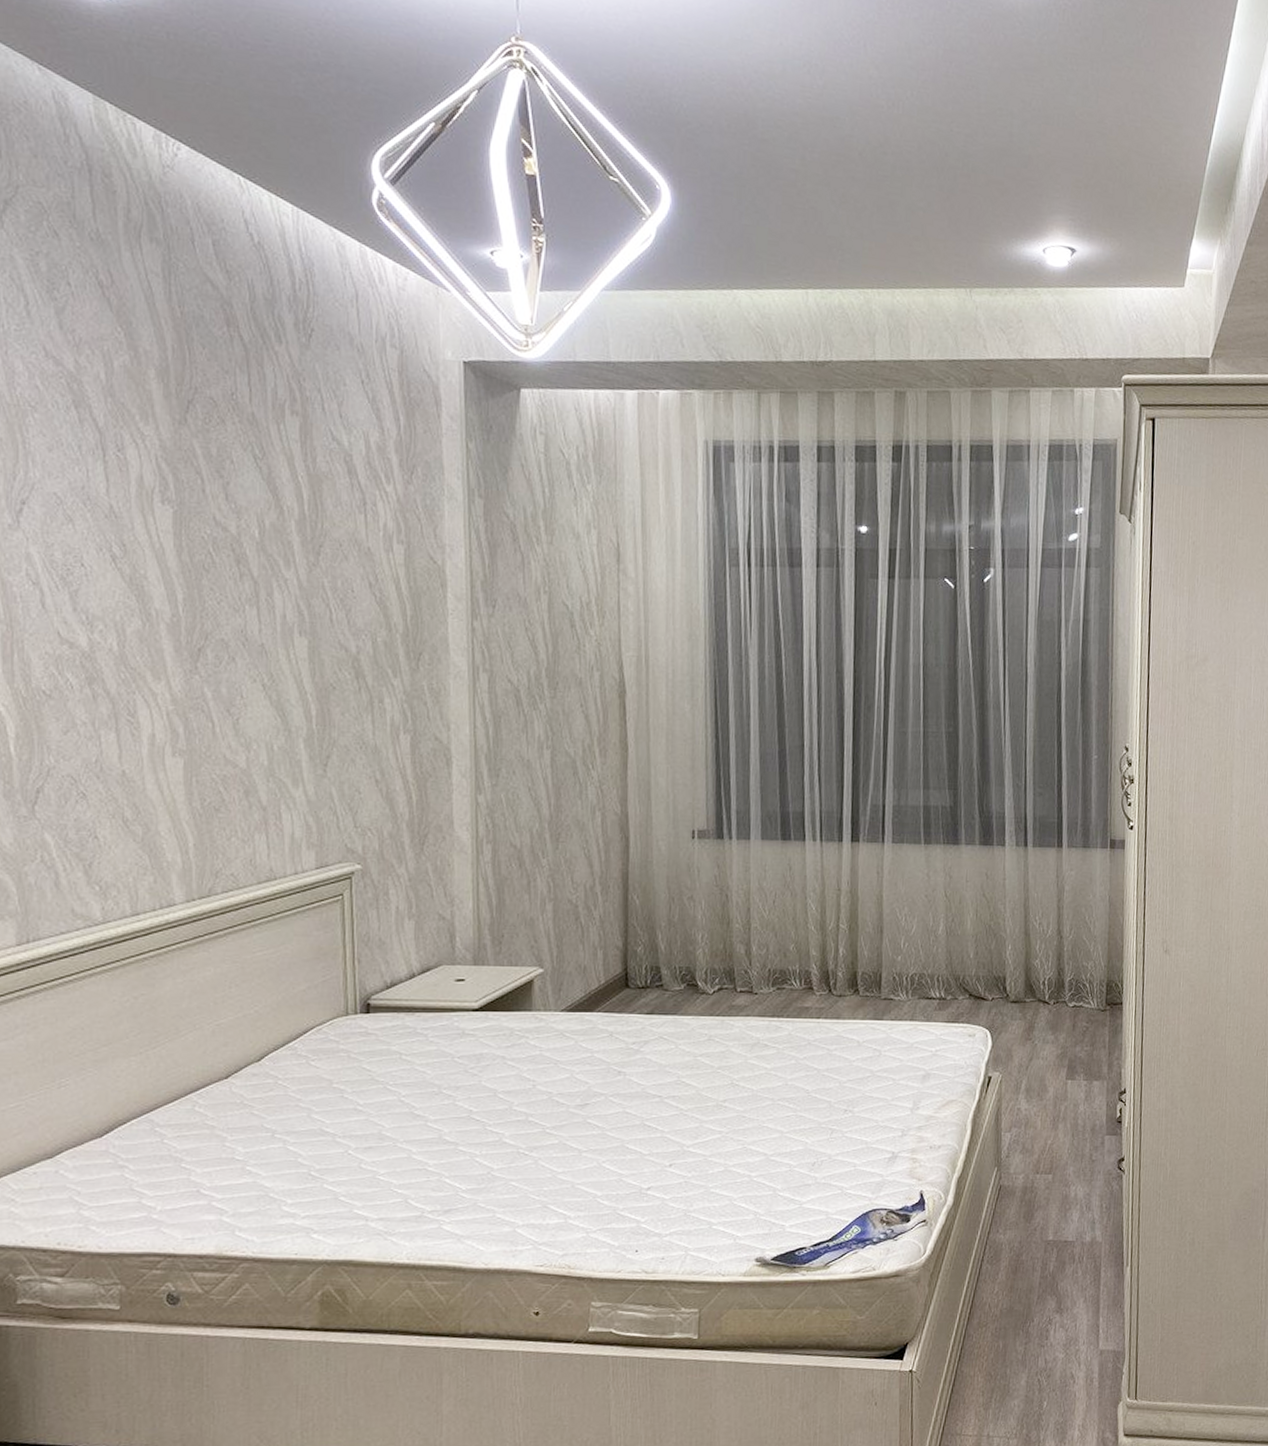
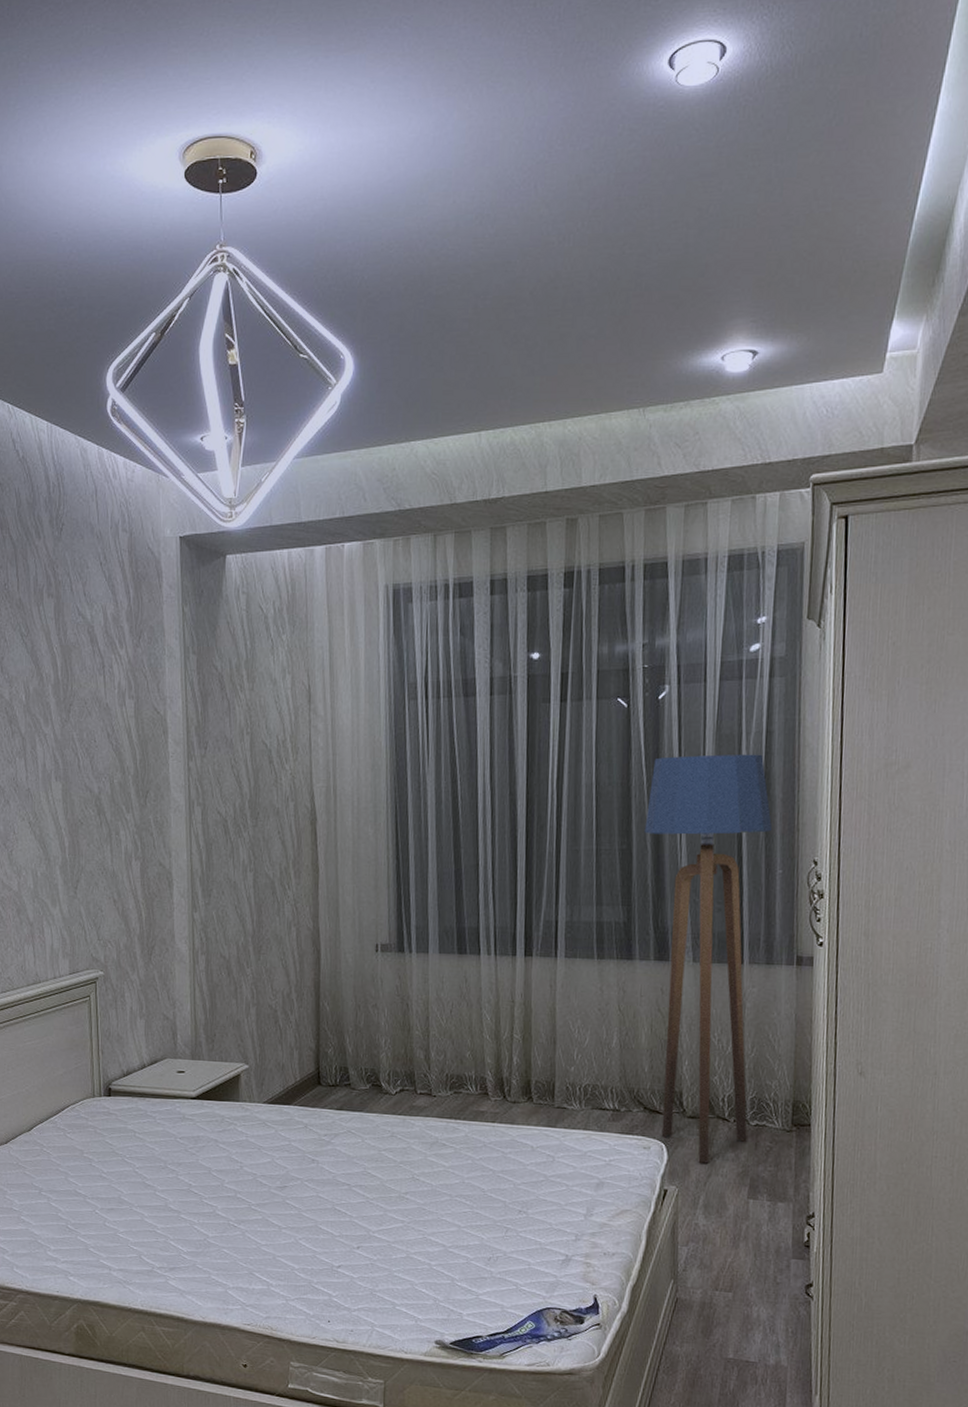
floor lamp: none [970,640,1089,1047] -> present [644,754,773,1164]

